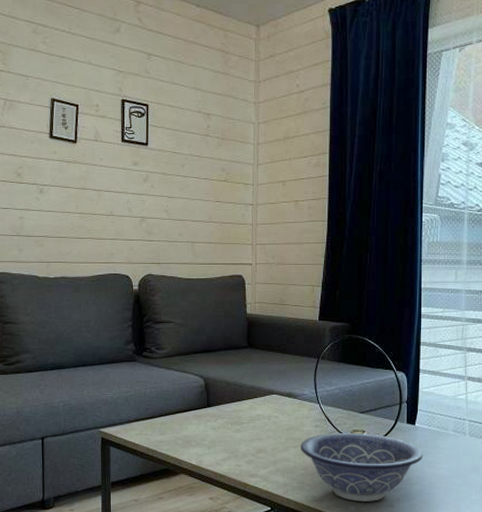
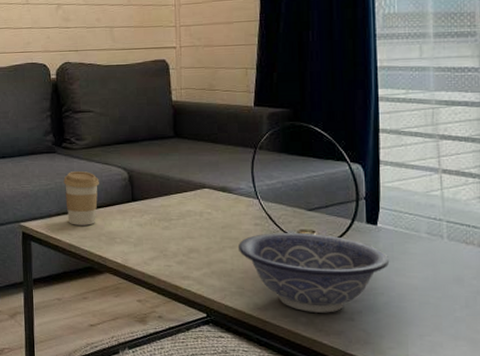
coffee cup: none [143,379,177,430] -> present [63,171,99,226]

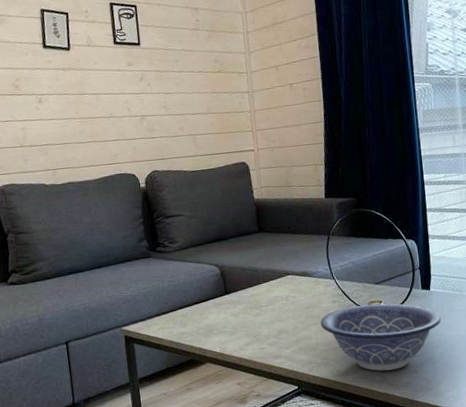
coffee cup: present [63,171,99,226] -> none [160,271,194,323]

